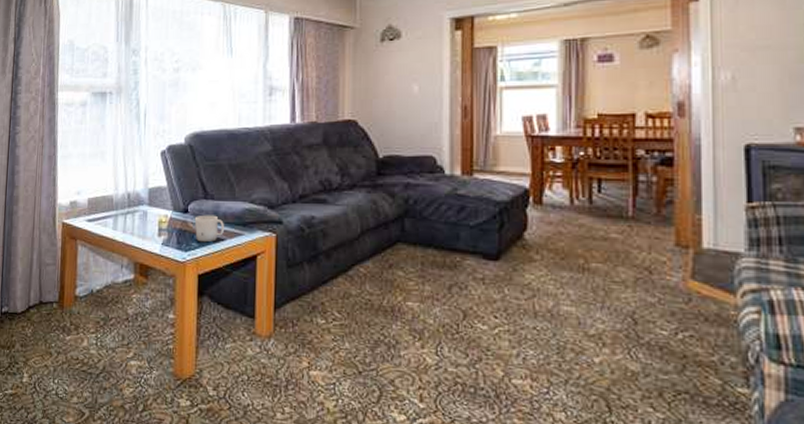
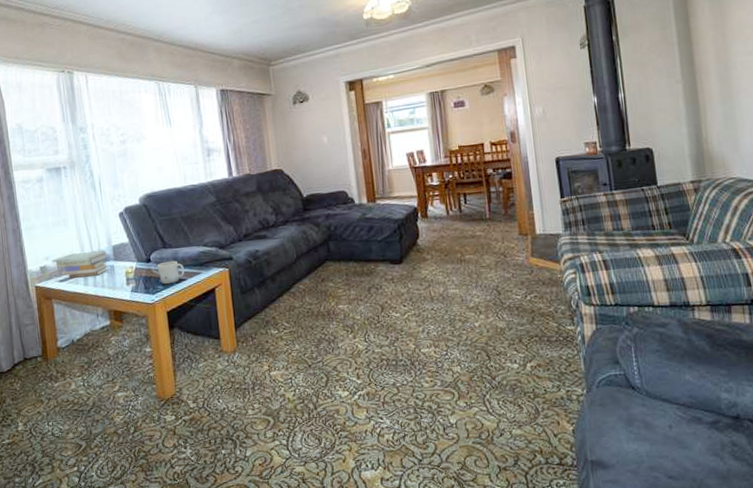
books: none [83,191,141,221] -> present [52,250,107,280]

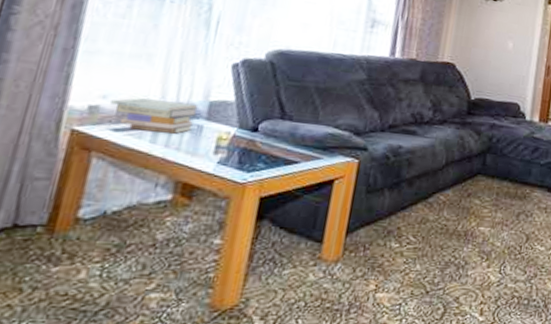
mug: present [157,260,185,285] -> none [262,135,302,164]

